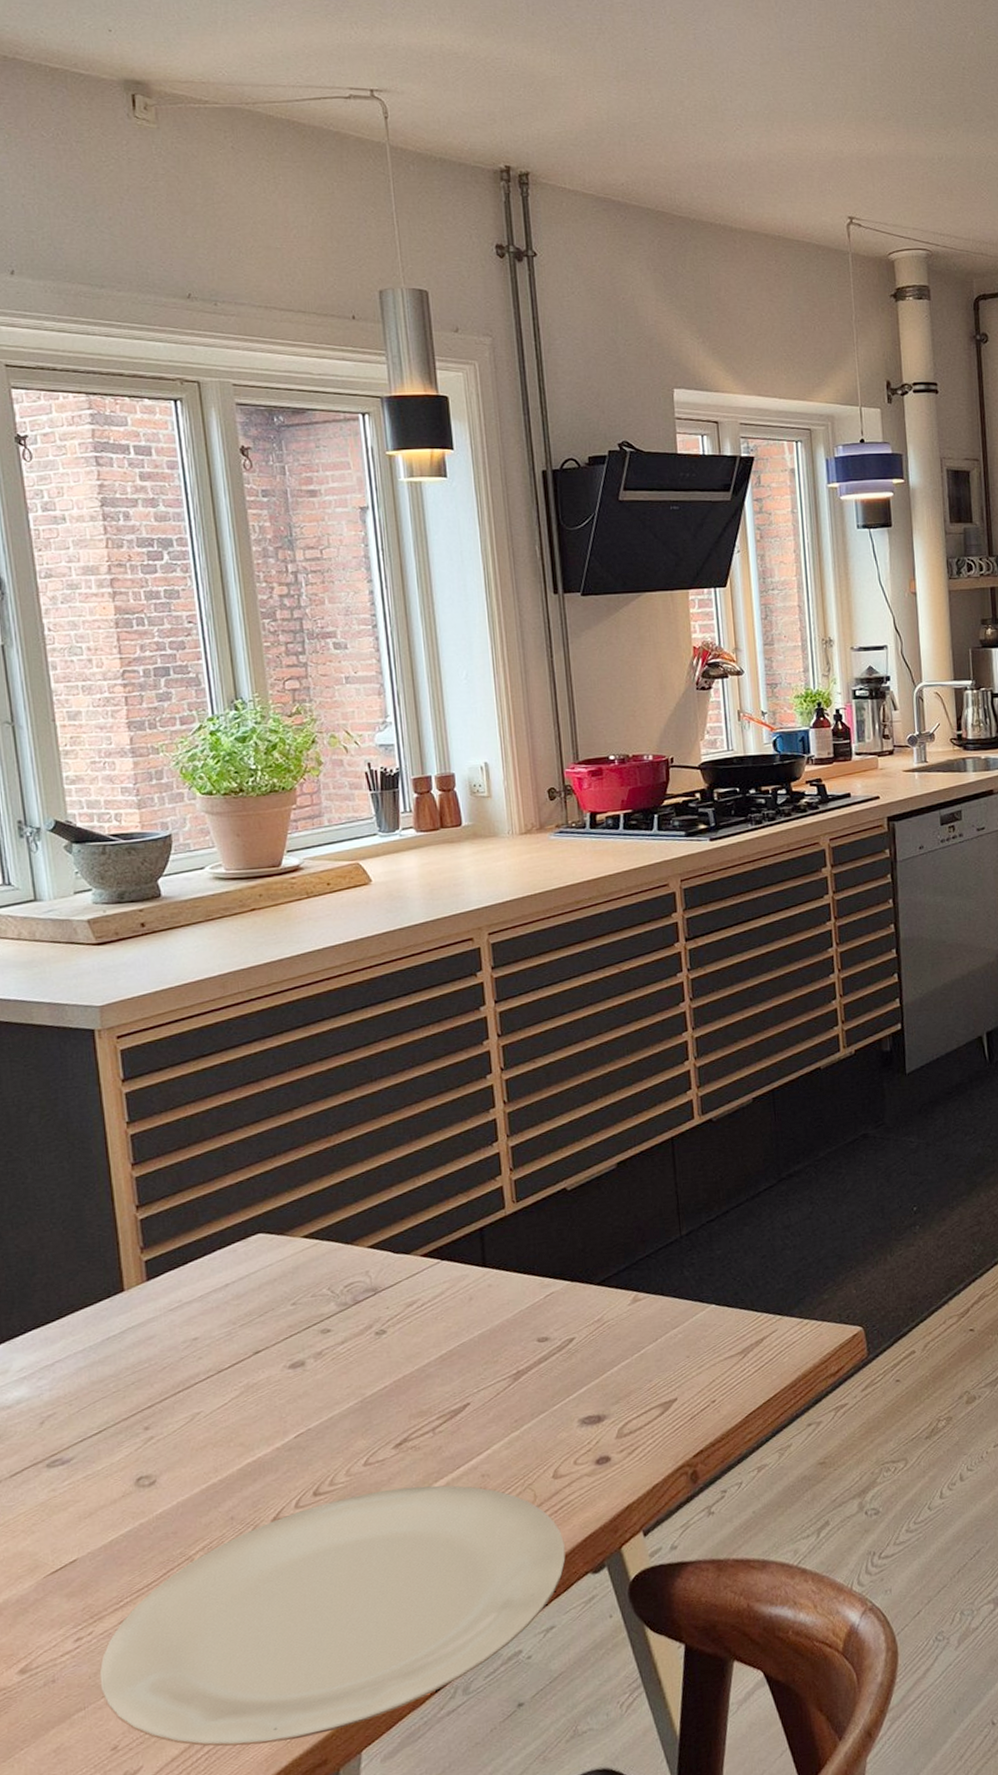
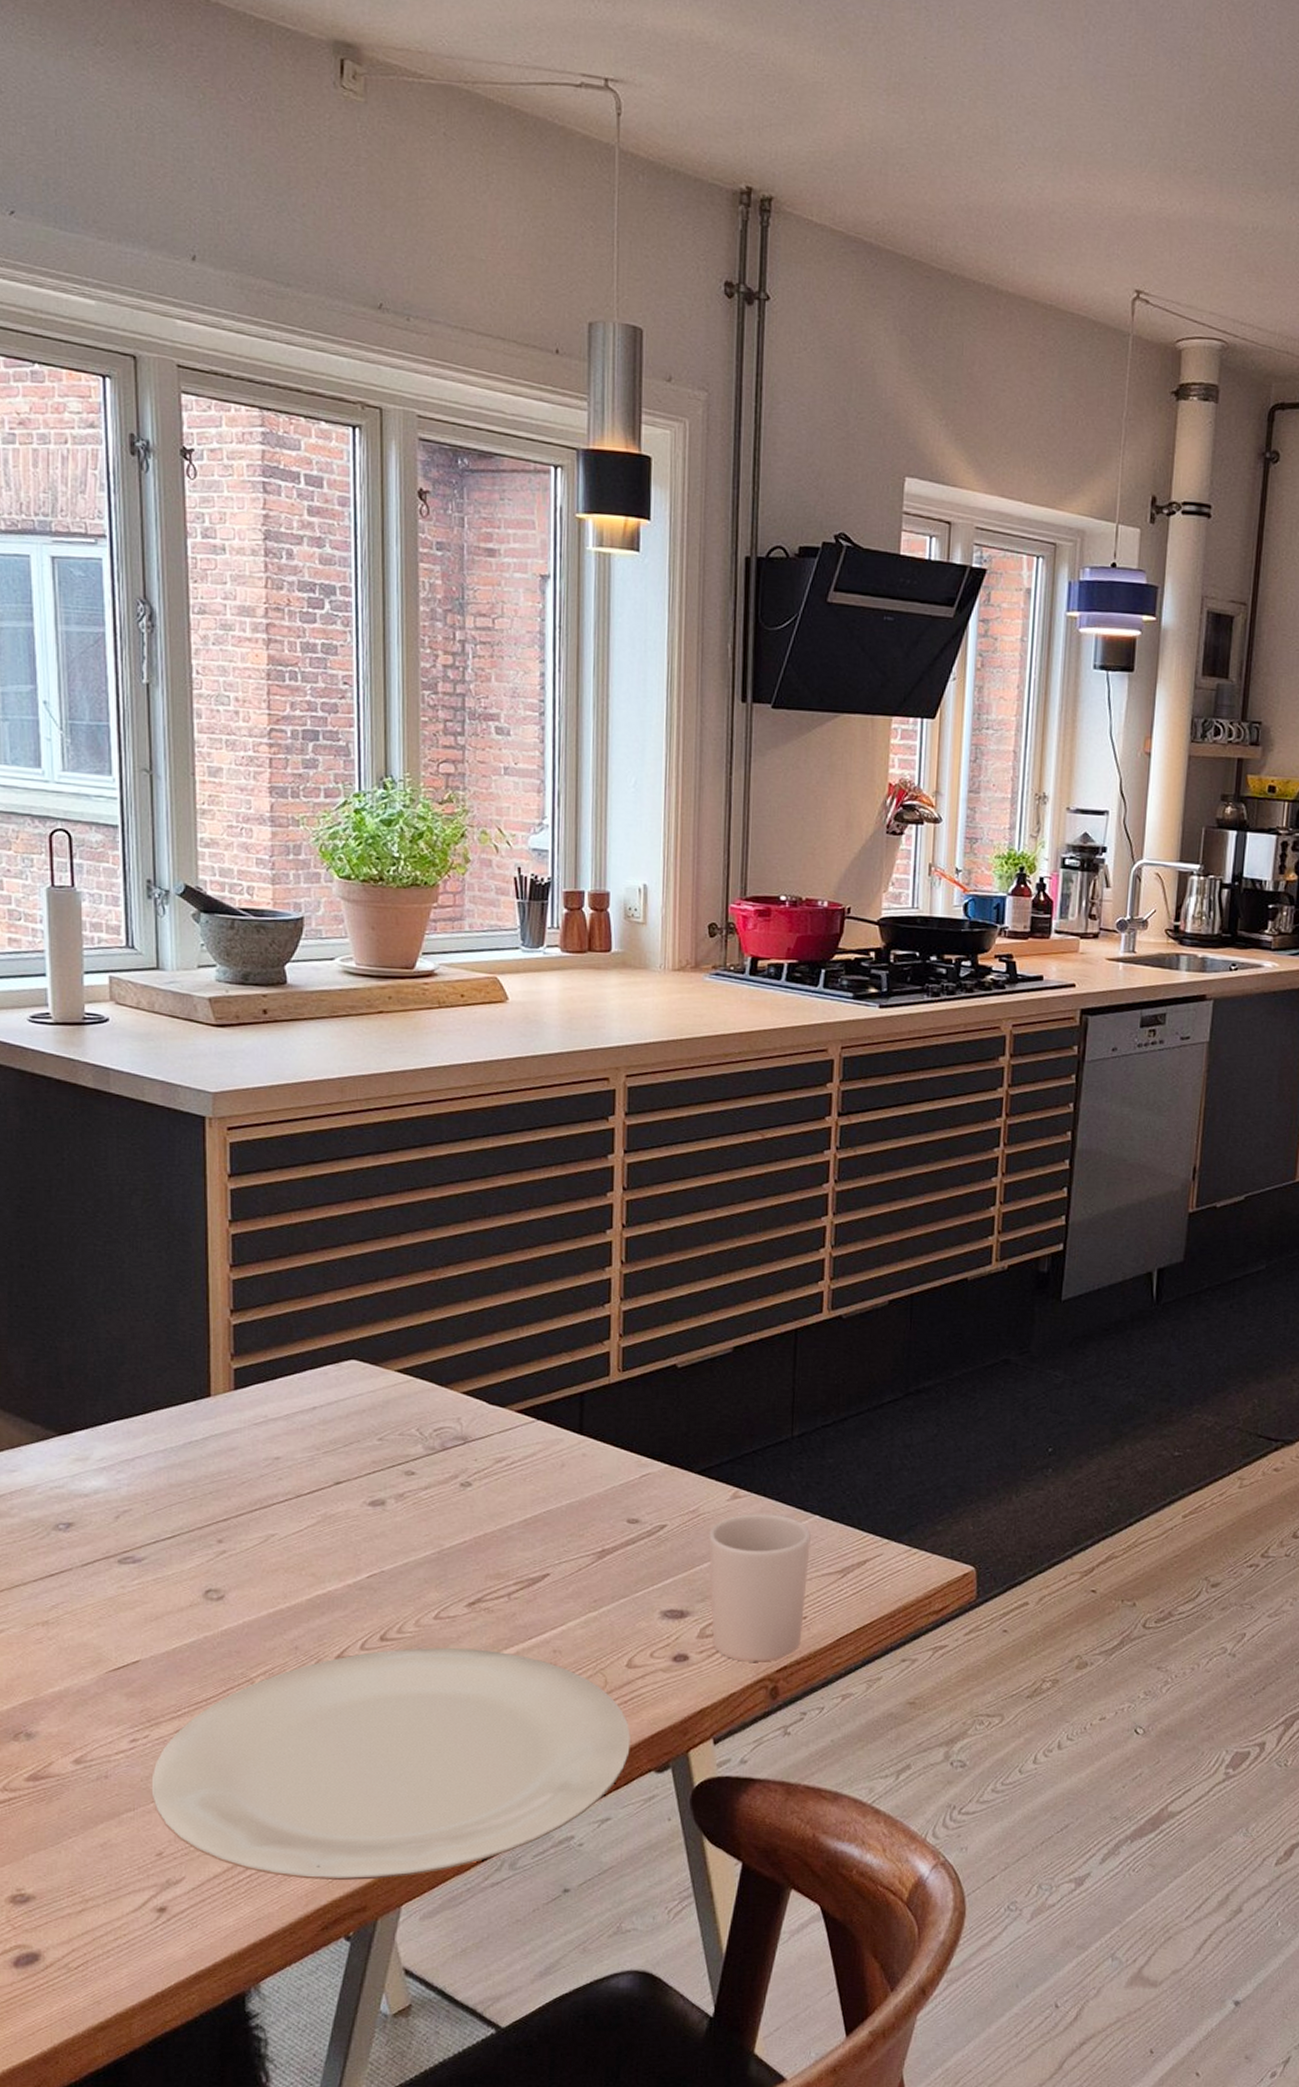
mug: none [615,1310,713,1453] -> present [708,1514,811,1662]

